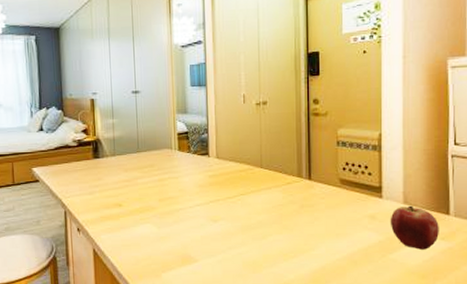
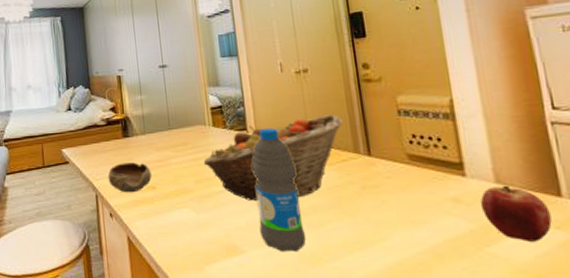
bowl: none [77,182,119,210] -> present [107,162,152,193]
fruit basket: none [167,143,292,217] -> present [203,115,344,201]
water bottle: none [210,153,250,261] -> present [252,127,306,252]

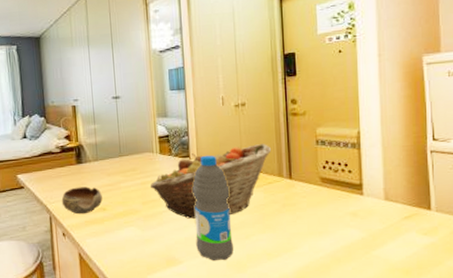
apple: present [480,185,552,242] -> none [371,201,421,246]

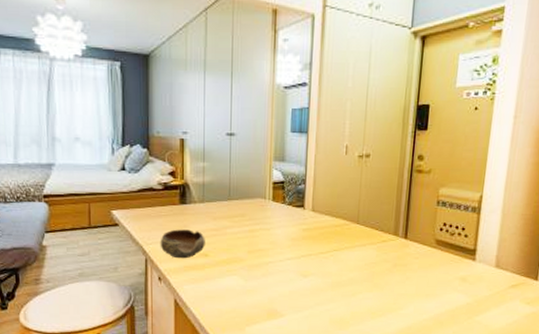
fruit basket: present [149,144,272,219] -> none [258,200,391,272]
water bottle: present [192,155,233,261] -> none [300,206,342,317]

